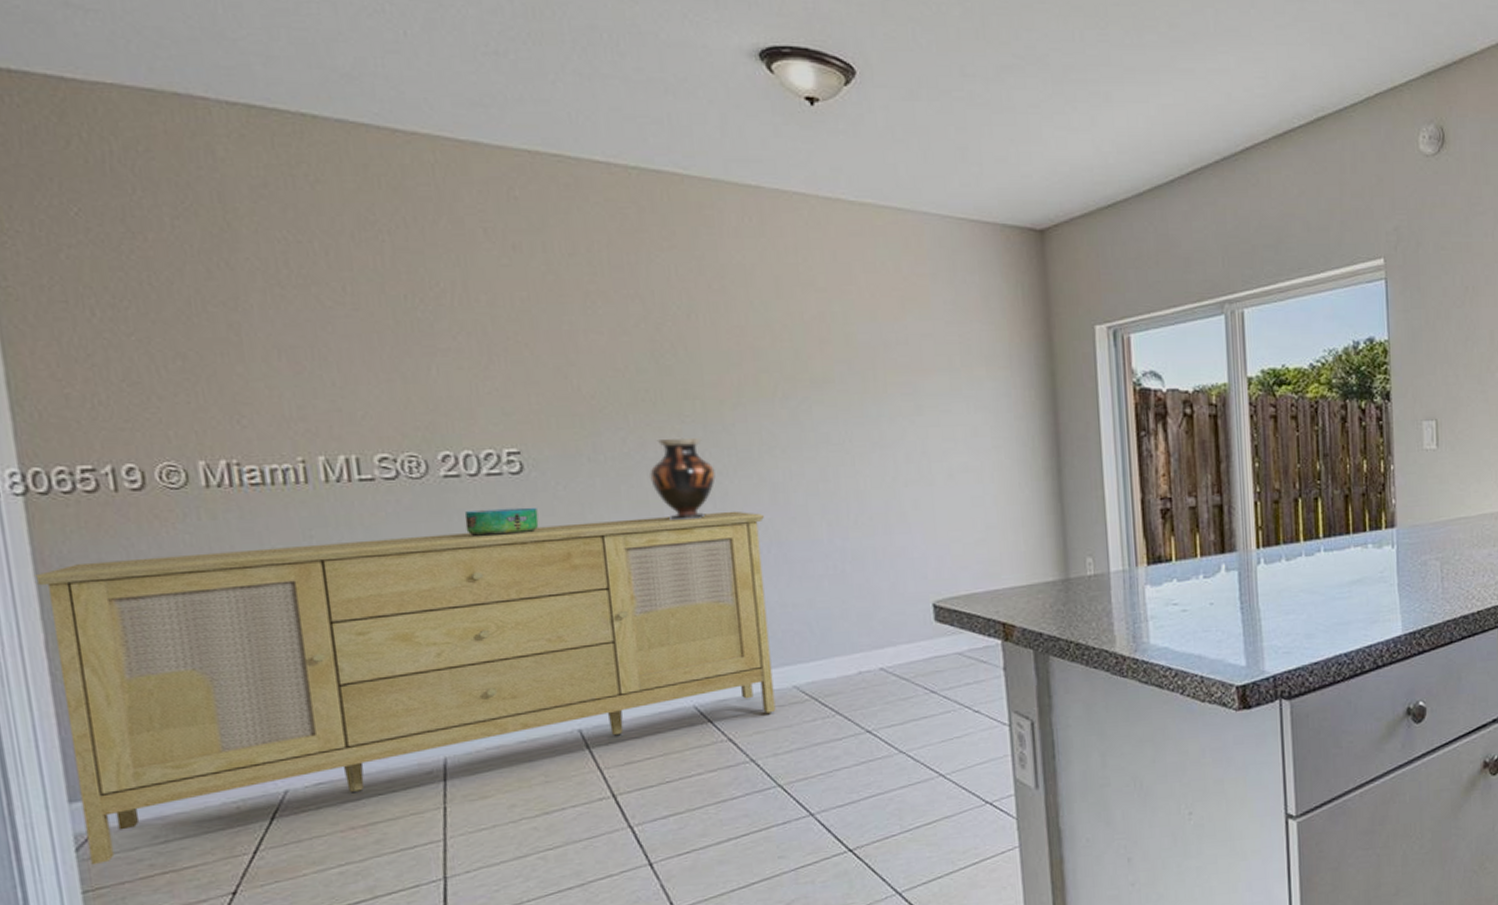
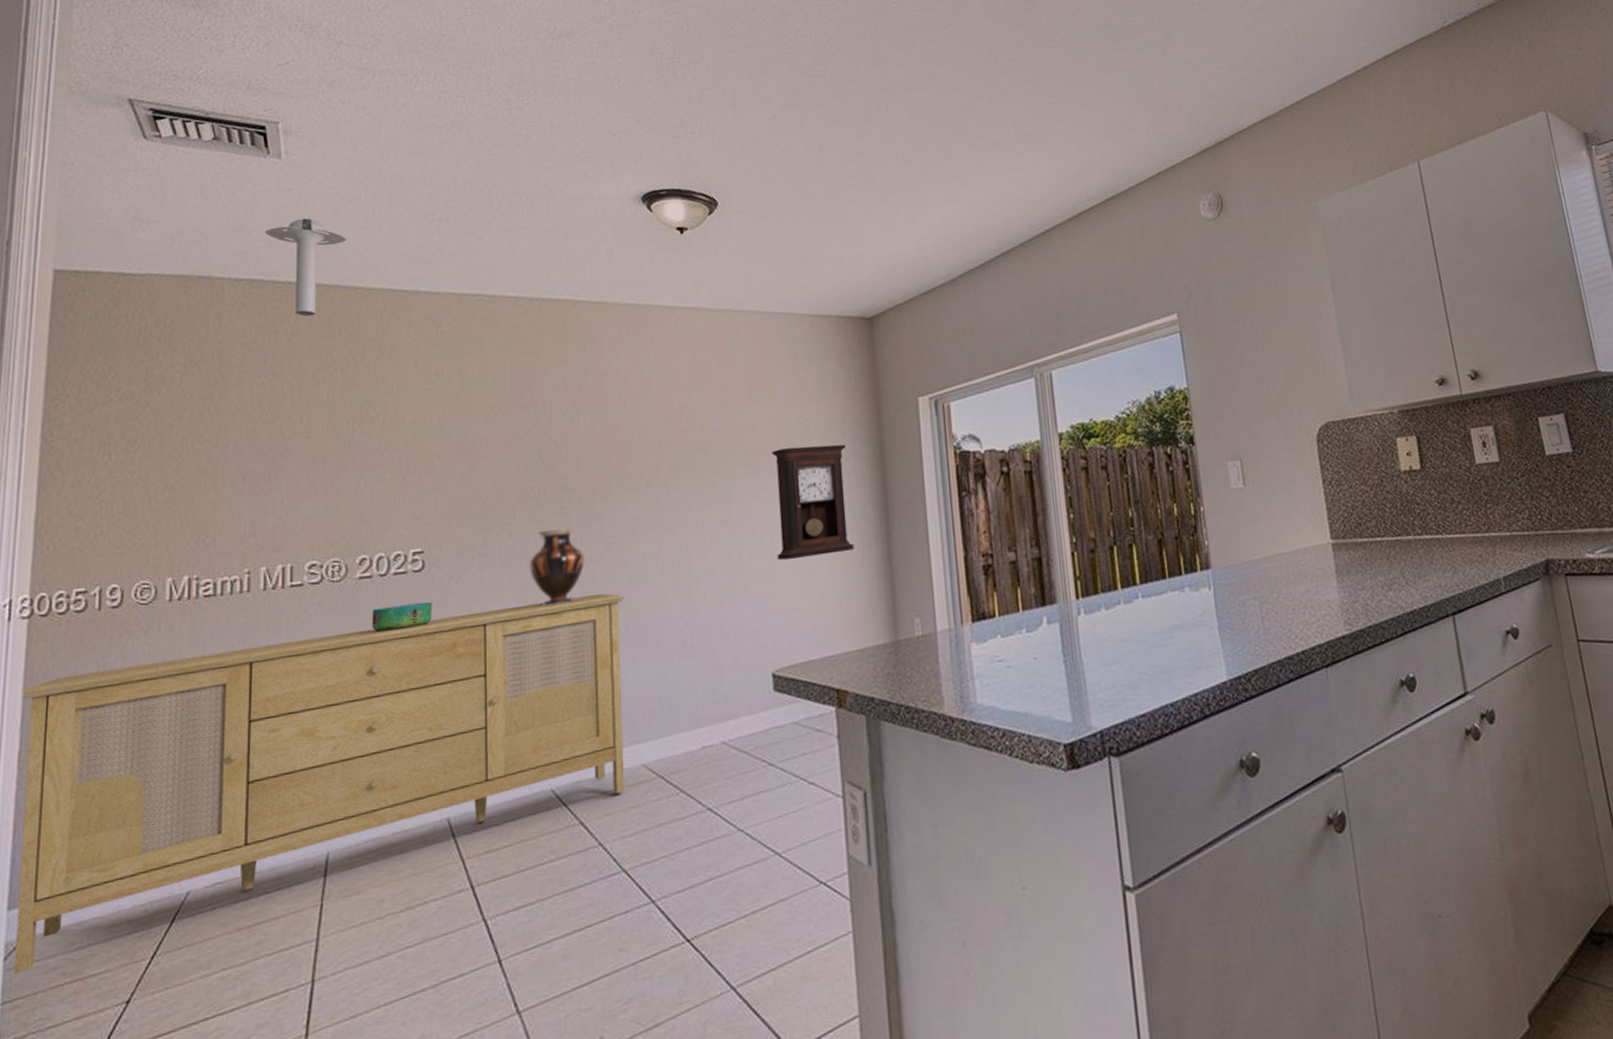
ceiling light: none [257,30,372,160] -> present [265,218,346,317]
pendulum clock: none [928,369,1023,490] -> present [772,444,855,560]

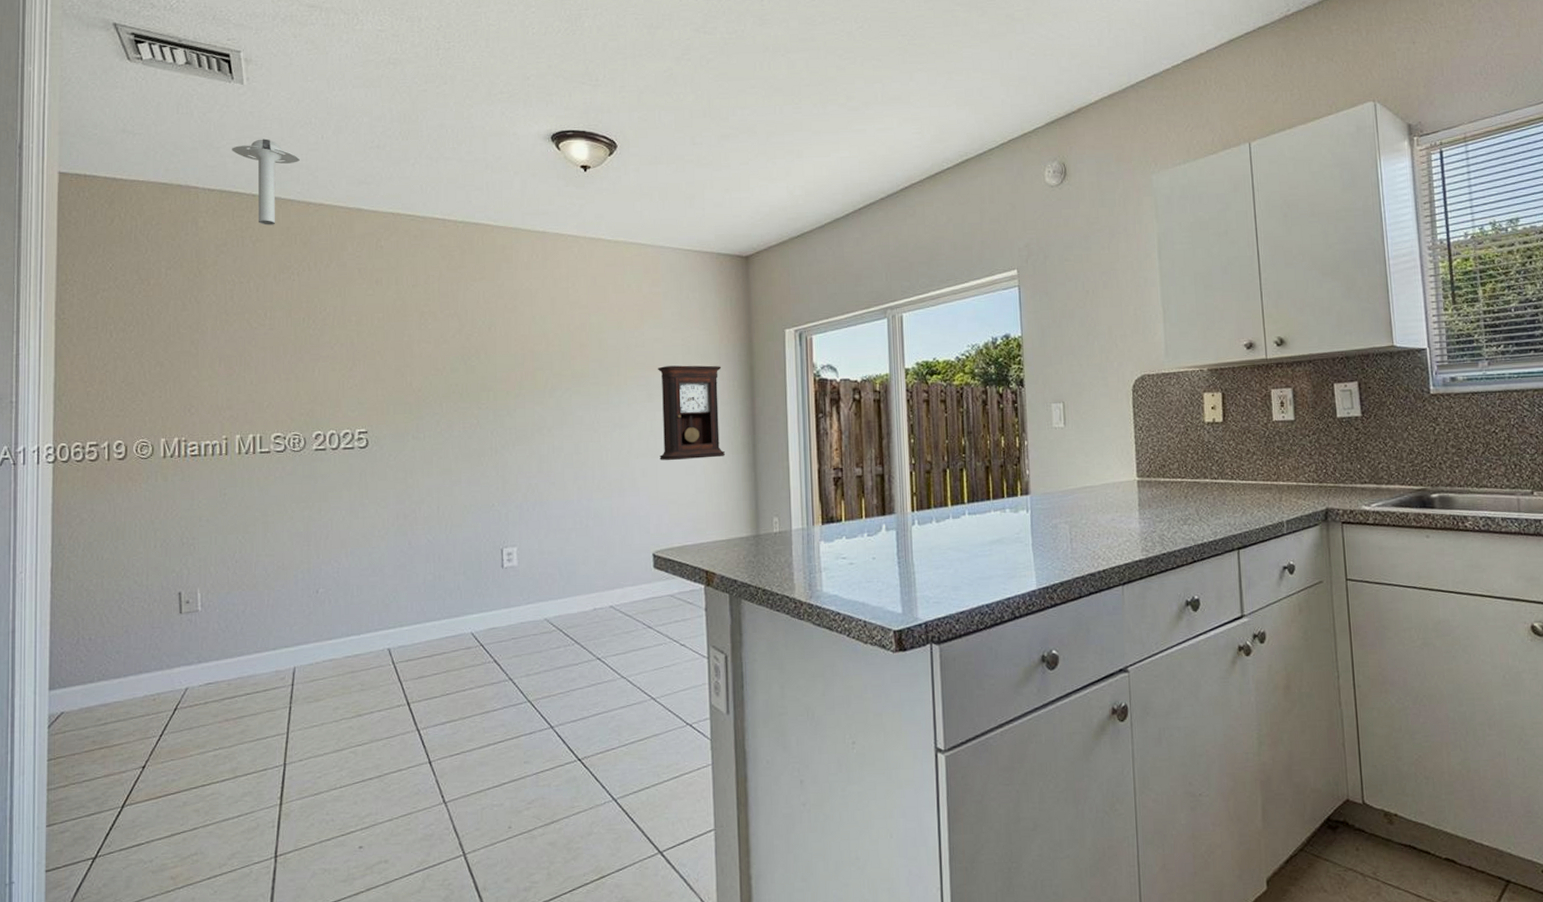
sideboard: present [14,593,625,975] -> none [51,477,532,740]
decorative bowl: present [371,601,432,633] -> none [326,473,375,496]
vase: present [529,527,585,607] -> none [454,421,500,485]

